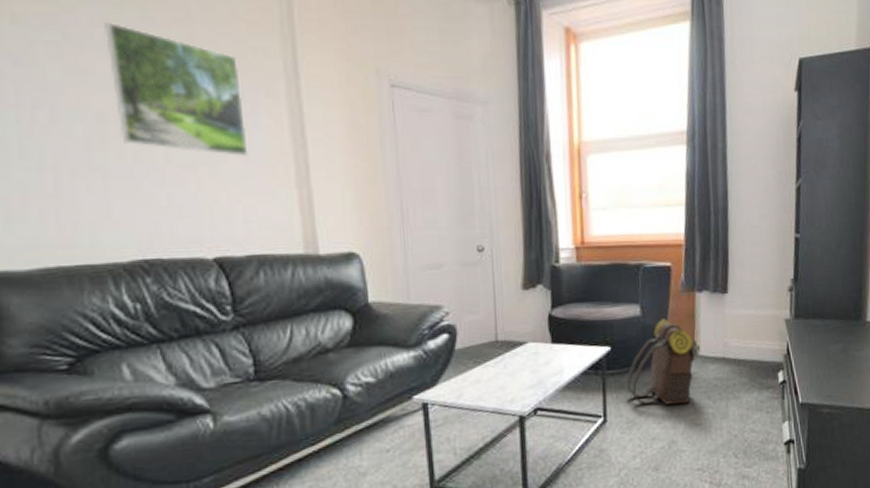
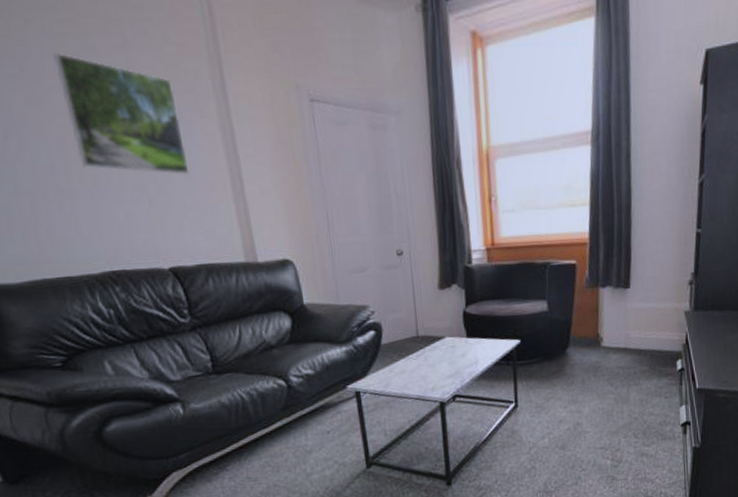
backpack: present [627,319,695,405] -> none [535,313,598,392]

